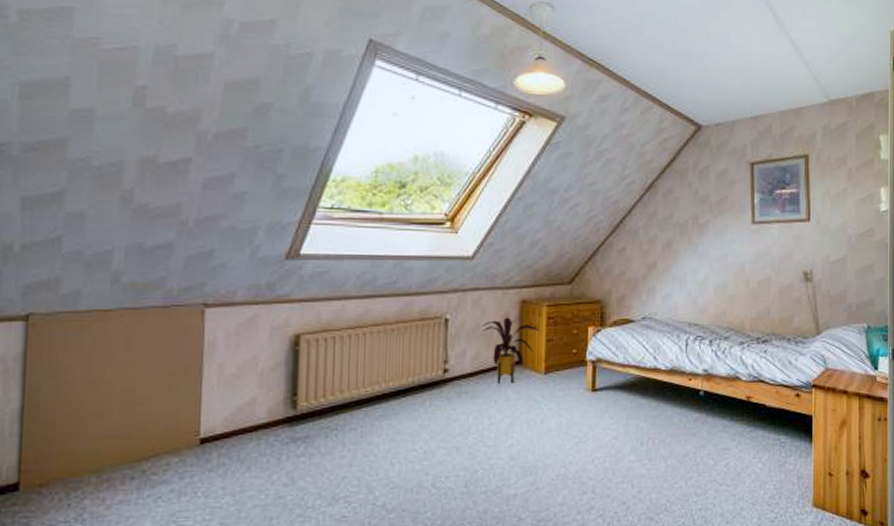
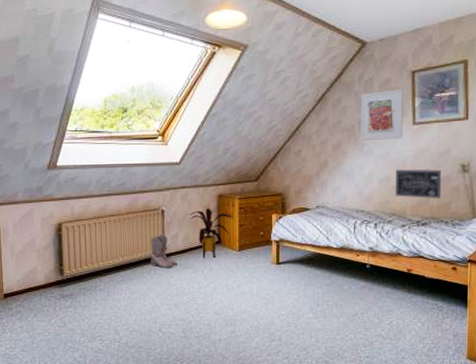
boots: none [425,350,462,398] -> present [150,233,177,269]
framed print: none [694,181,742,240] -> present [360,88,403,140]
wall art: none [732,275,783,312] -> present [395,169,442,199]

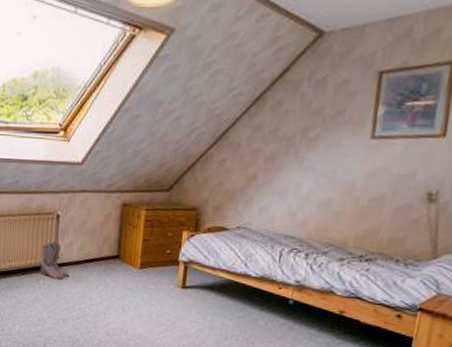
house plant: present [190,208,235,258] -> none [88,217,139,273]
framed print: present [360,88,403,140] -> none [301,92,365,155]
wall art: present [395,169,442,199] -> none [337,191,401,232]

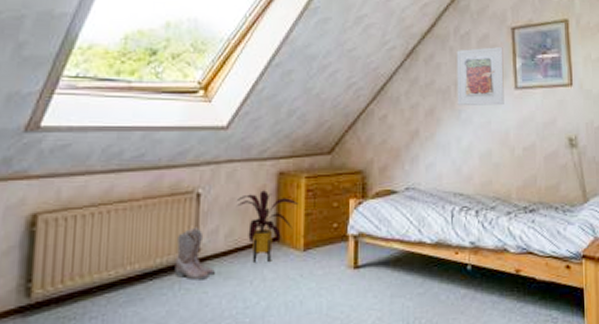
house plant: none [88,217,139,273] -> present [237,190,300,262]
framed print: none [301,92,365,155] -> present [456,46,504,106]

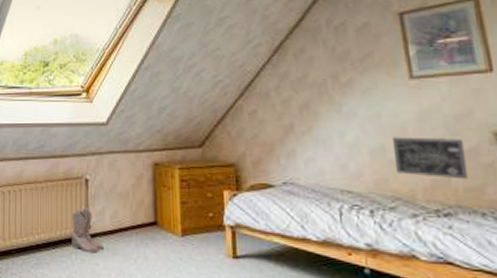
house plant: present [237,190,300,262] -> none [119,179,175,243]
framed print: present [456,46,504,106] -> none [331,34,397,98]
wall art: none [497,142,549,179] -> present [392,137,469,180]

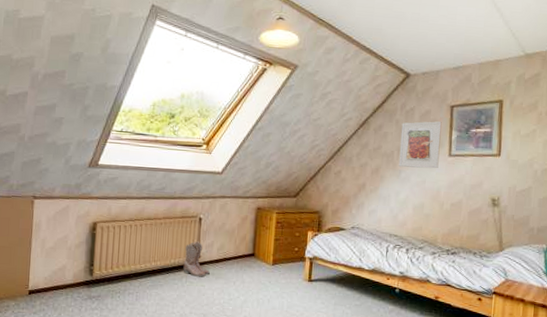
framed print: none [331,34,397,98] -> present [398,121,442,169]
wall art: present [392,137,469,180] -> none [428,197,473,230]

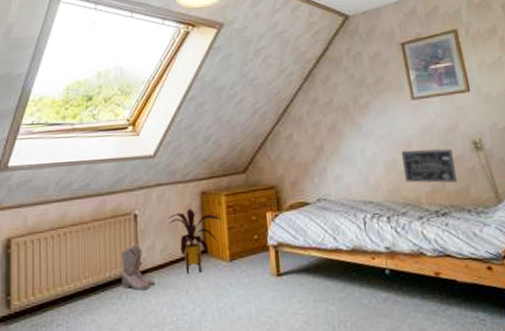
house plant: none [227,219,271,270] -> present [168,209,222,273]
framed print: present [398,121,442,169] -> none [350,61,403,119]
wall art: none [428,197,473,230] -> present [401,148,458,183]

